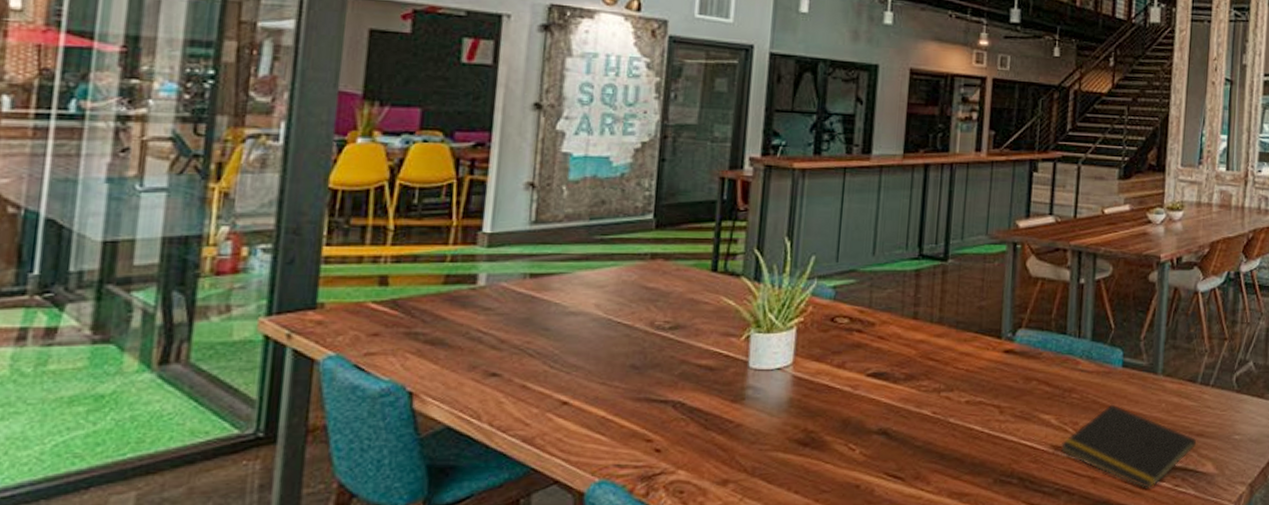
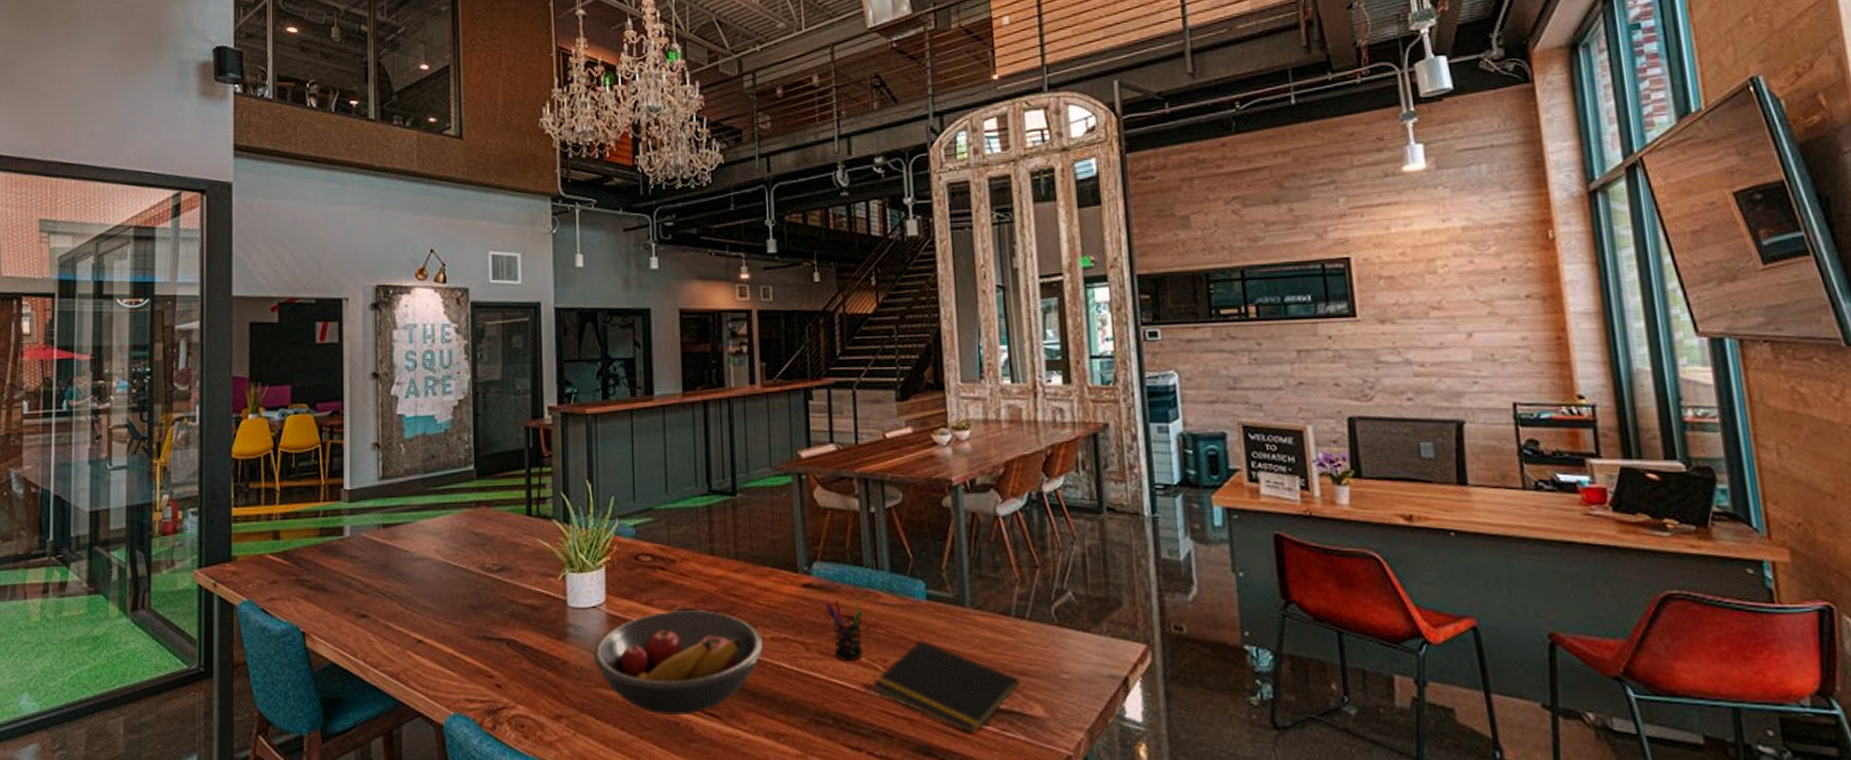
fruit bowl: none [771,372,959,477] -> present [593,609,764,715]
pen holder: none [1024,363,1061,424] -> present [825,597,864,662]

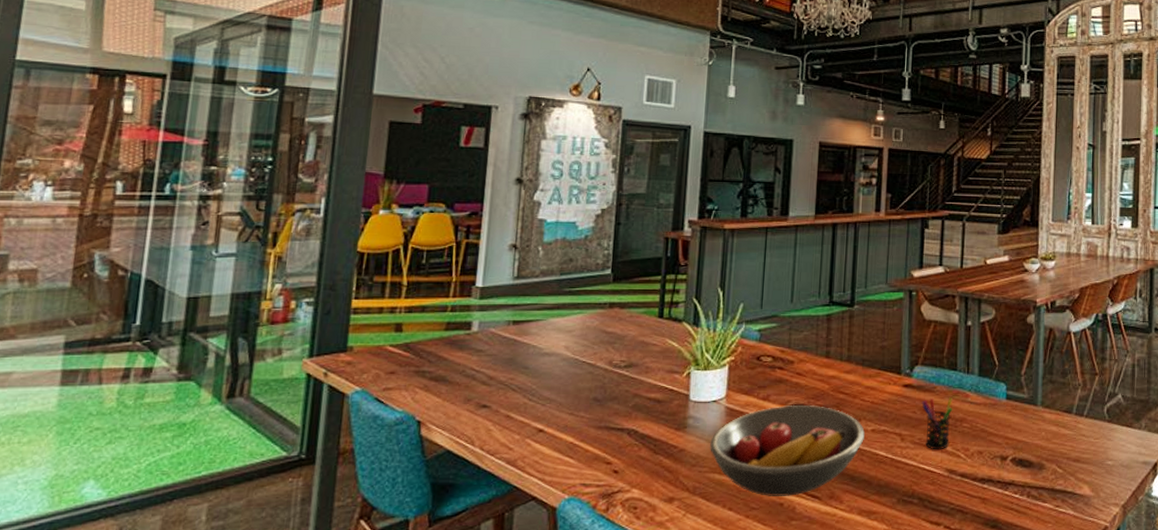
notepad: present [872,640,1020,732] -> none [954,432,1074,509]

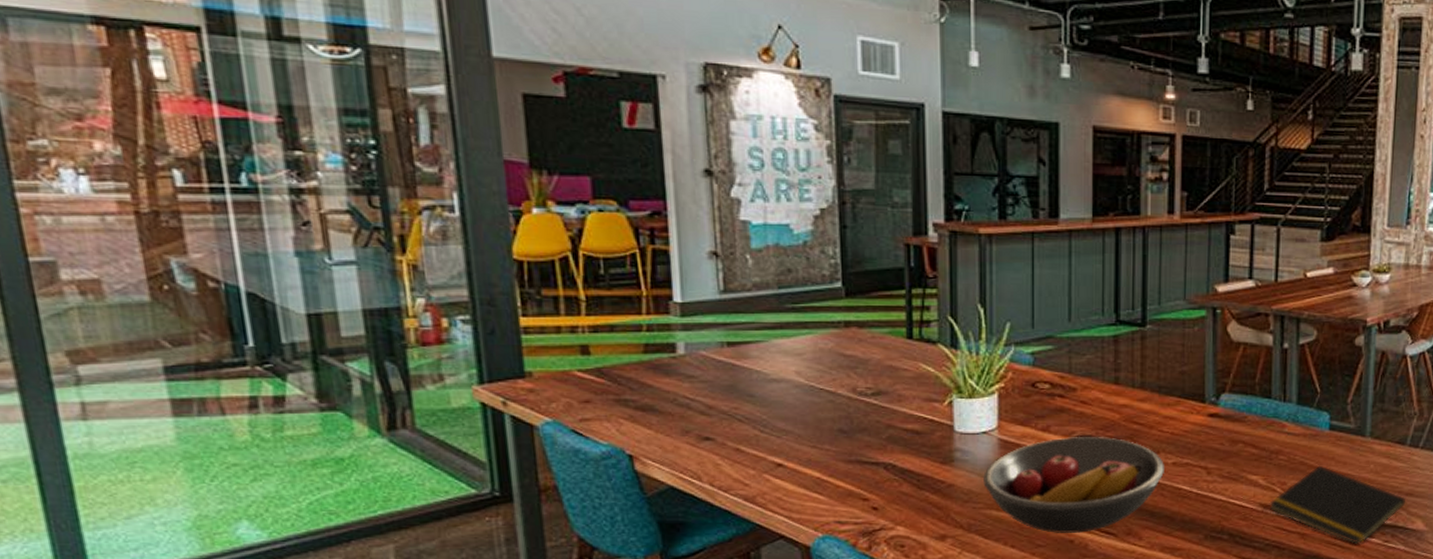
pen holder: present [921,396,953,450] -> none [1230,427,1267,484]
notepad: none [954,432,1074,509] -> present [1269,465,1406,544]

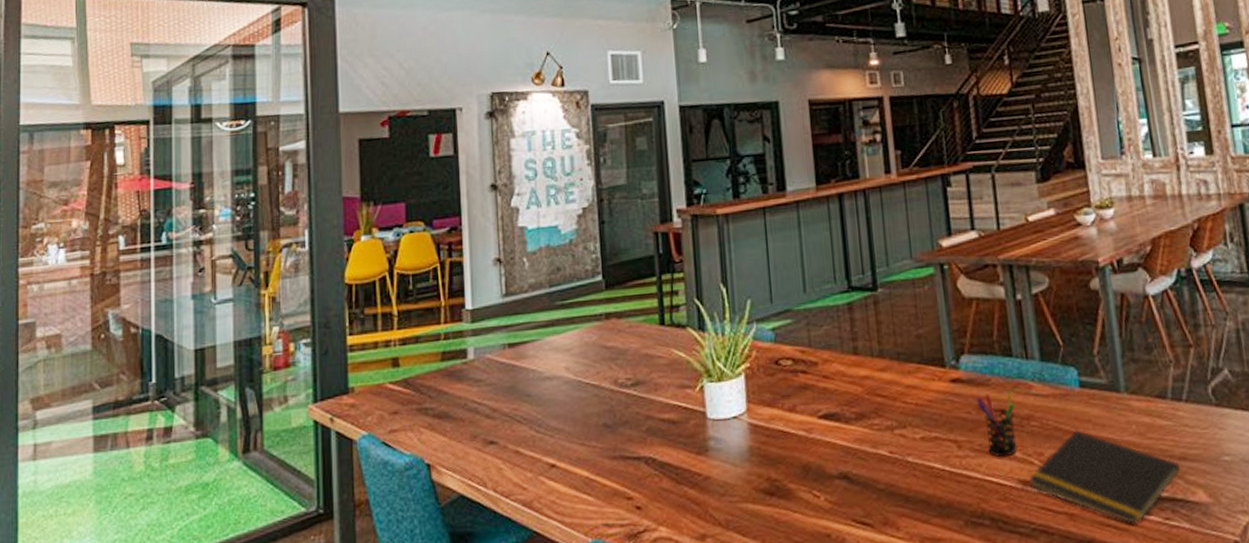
fruit bowl: present [982,436,1166,533] -> none [736,413,914,527]
pen holder: none [1230,427,1267,484] -> present [975,389,1018,458]

